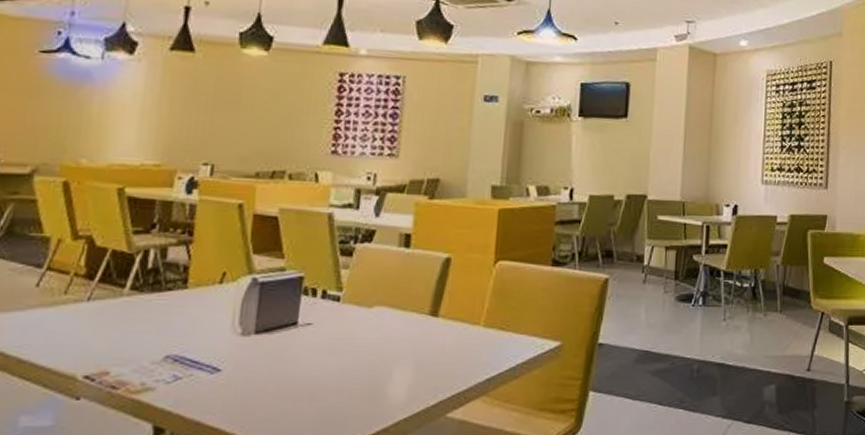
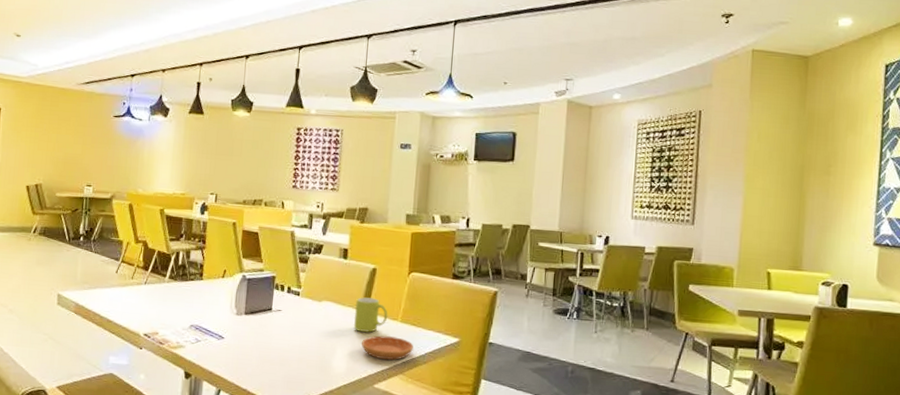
mug: none [418,297,467,345] -> present [353,297,388,333]
saucer: none [429,347,501,379] -> present [362,335,413,360]

